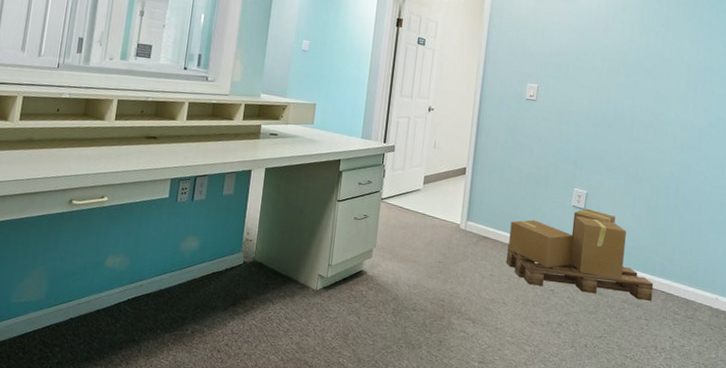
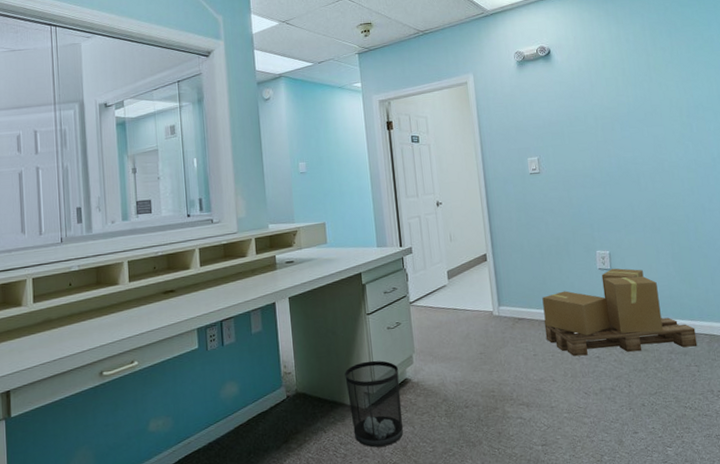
waste bin: none [300,245,356,330] -> present [344,360,404,448]

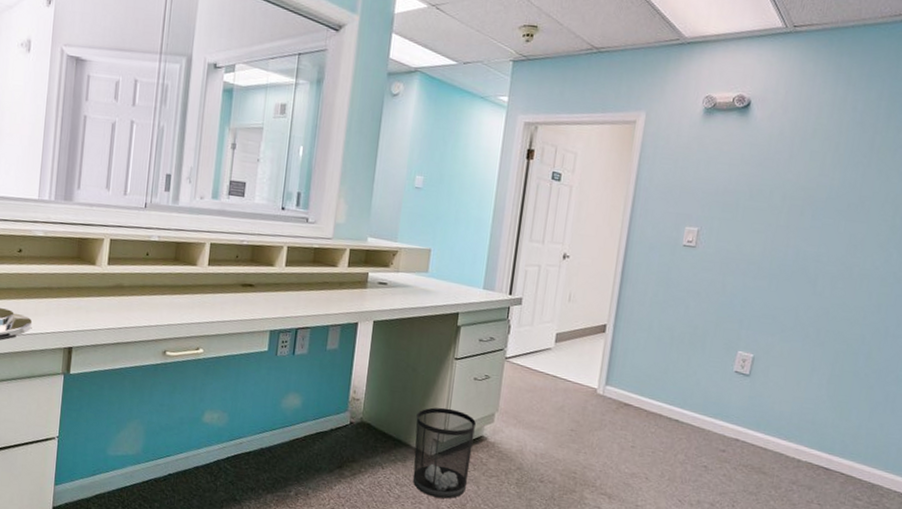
cardboard boxes: present [542,268,698,357] -> none [650,374,831,485]

